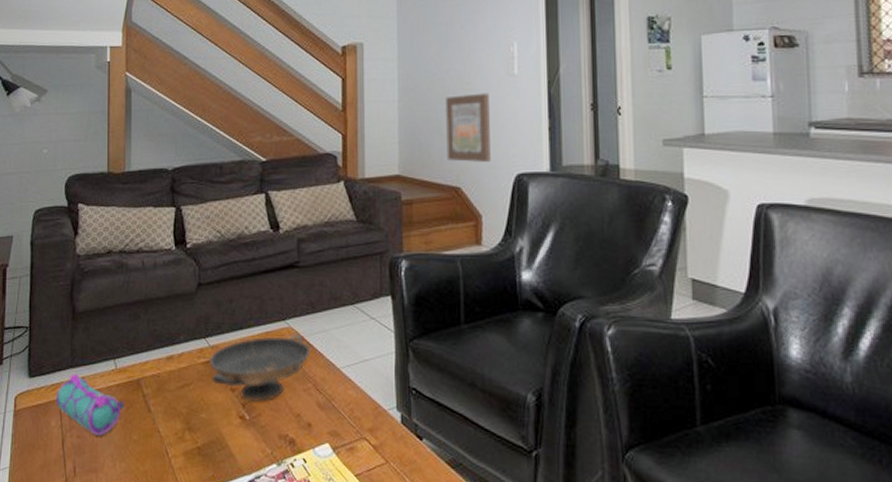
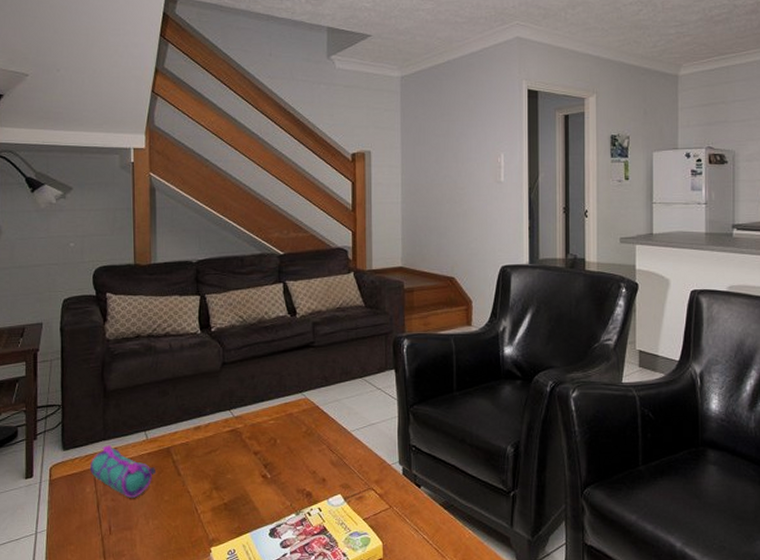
decorative bowl: present [210,334,312,403] -> none [234,404,326,463]
wall art: present [446,93,491,162] -> none [443,197,481,256]

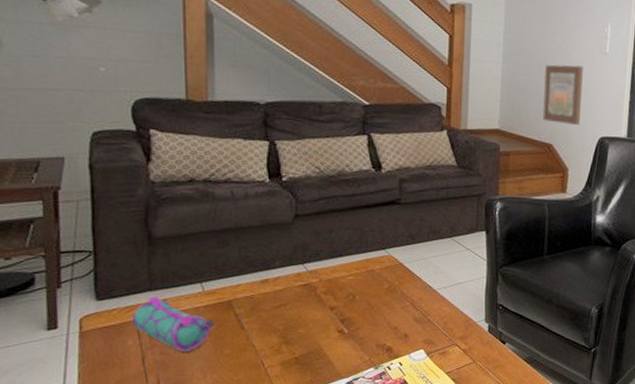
wall art: none [443,197,481,256] -> present [542,64,584,125]

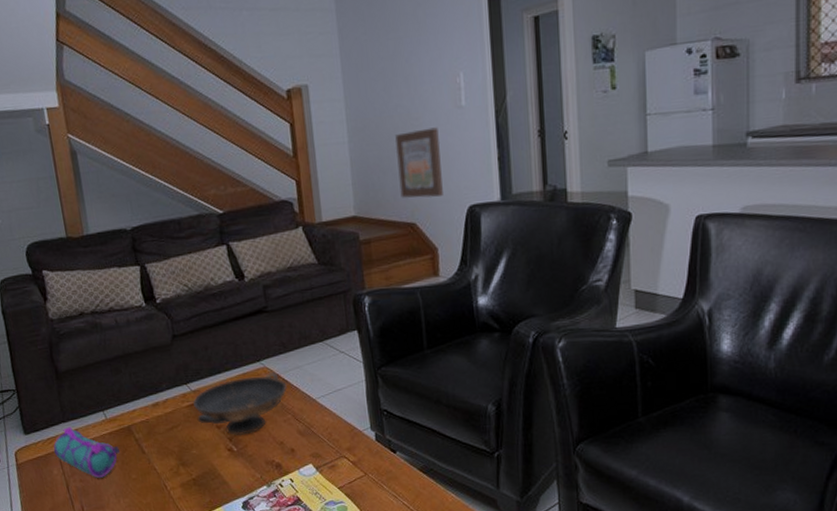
decorative bowl: none [308,261,411,319] -> present [193,372,288,436]

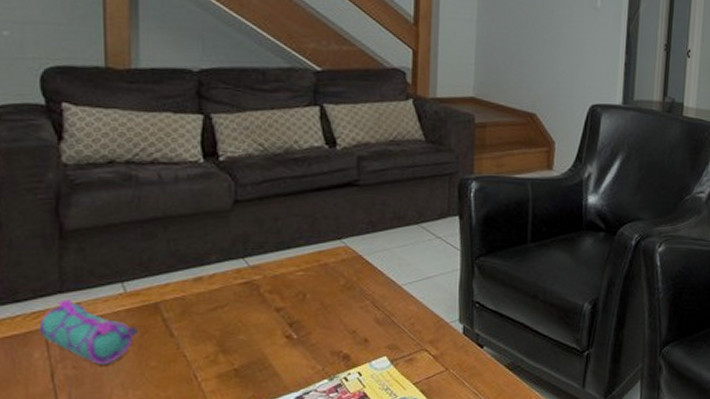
decorative bowl: present [193,372,288,436] -> none [249,253,371,322]
wall art: present [395,127,443,198] -> none [524,22,572,91]

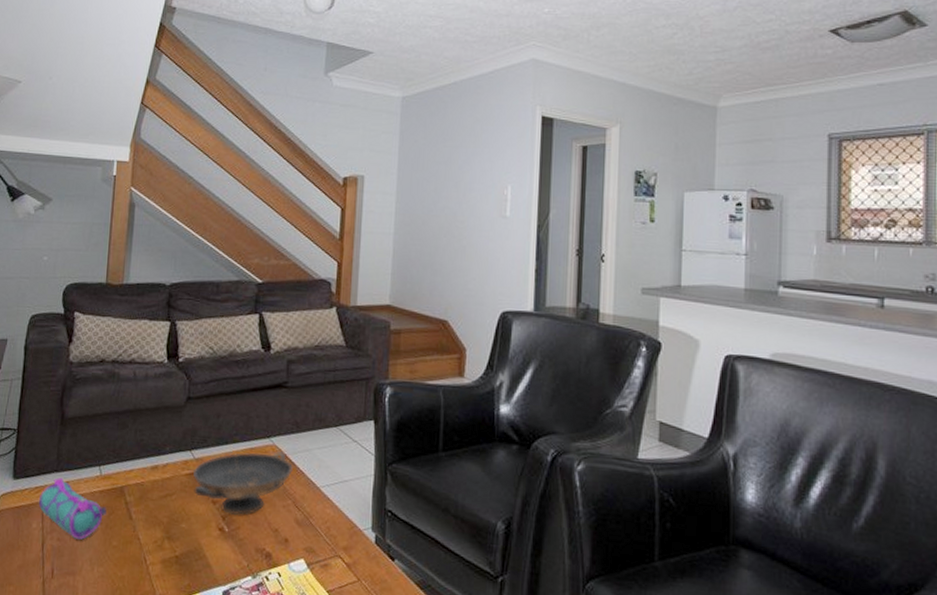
decorative bowl: none [249,253,371,322] -> present [193,451,294,516]

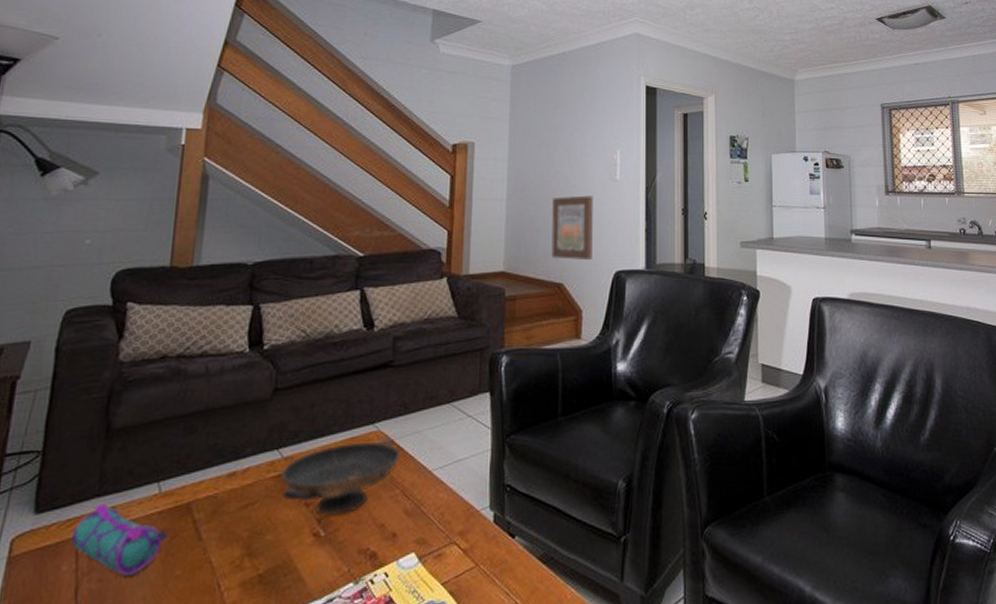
wall art: none [436,232,482,298] -> present [551,195,594,260]

